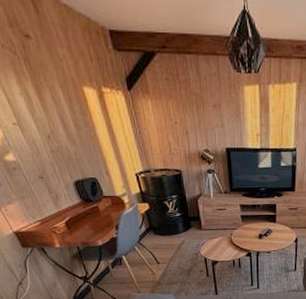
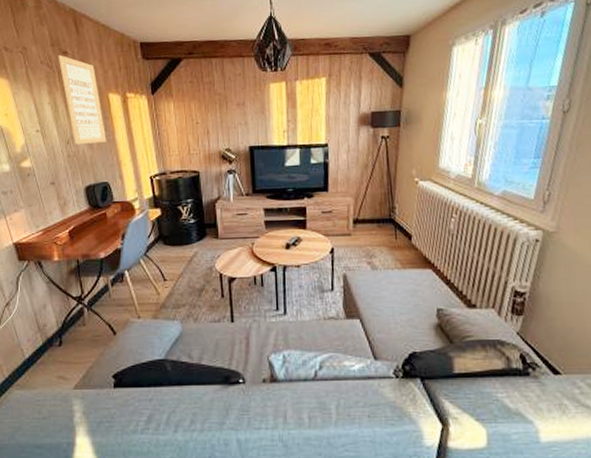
wall art: none [19,38,89,139] -> present [58,55,107,144]

